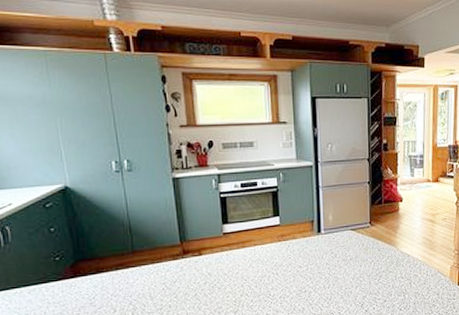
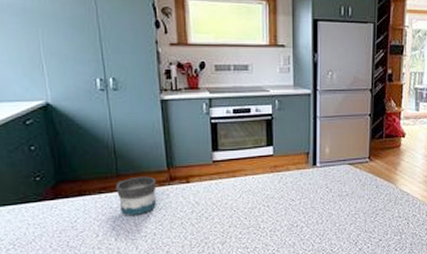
mug: none [131,251,171,290] -> present [115,176,157,216]

